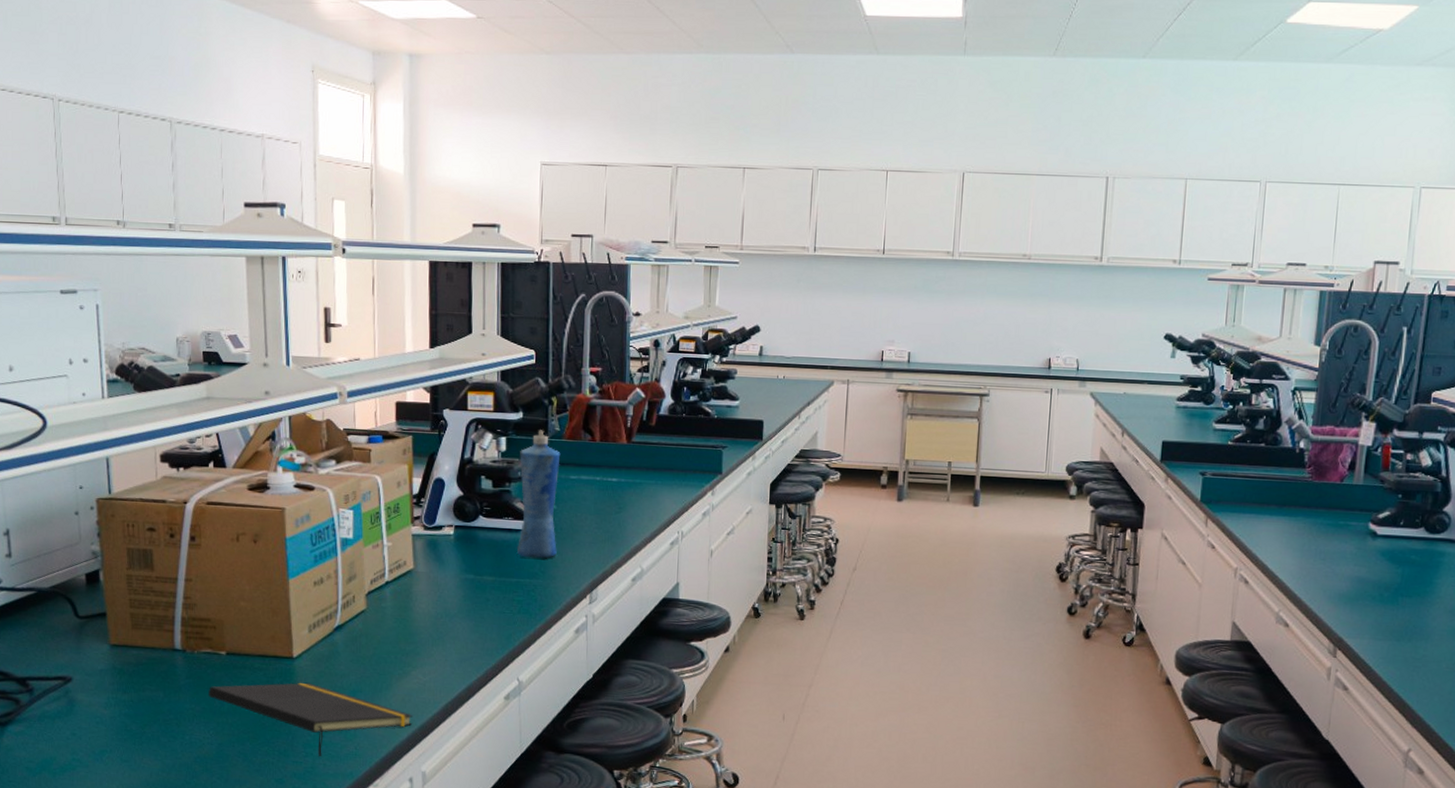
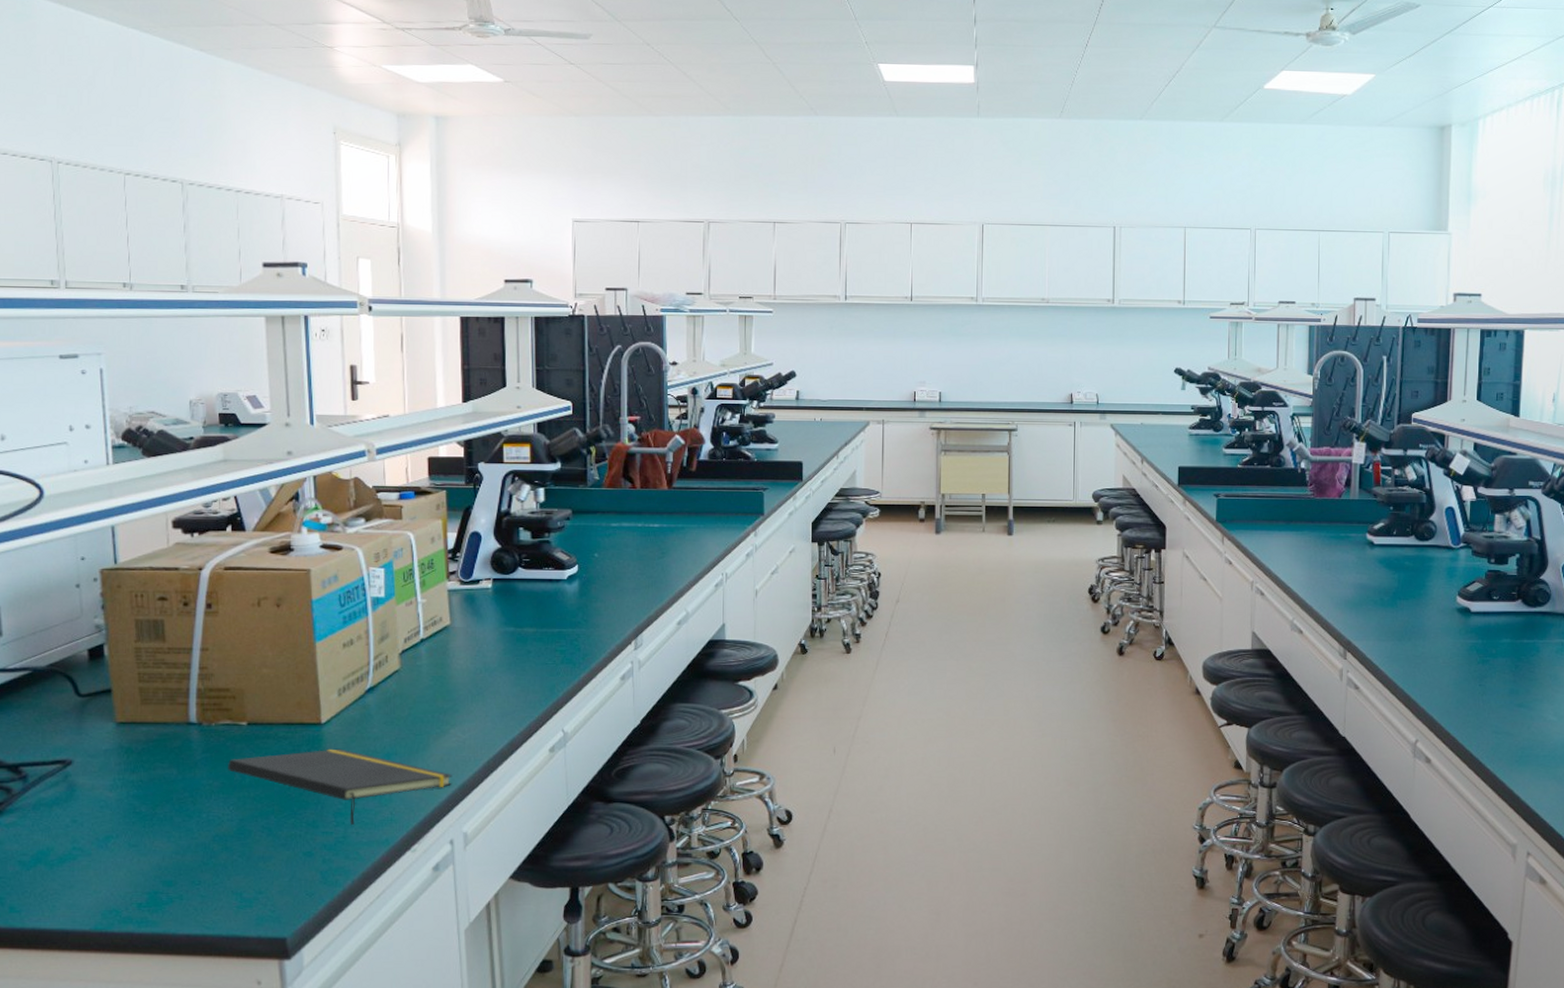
squeeze bottle: present [517,430,561,559] -> none [559,479,601,607]

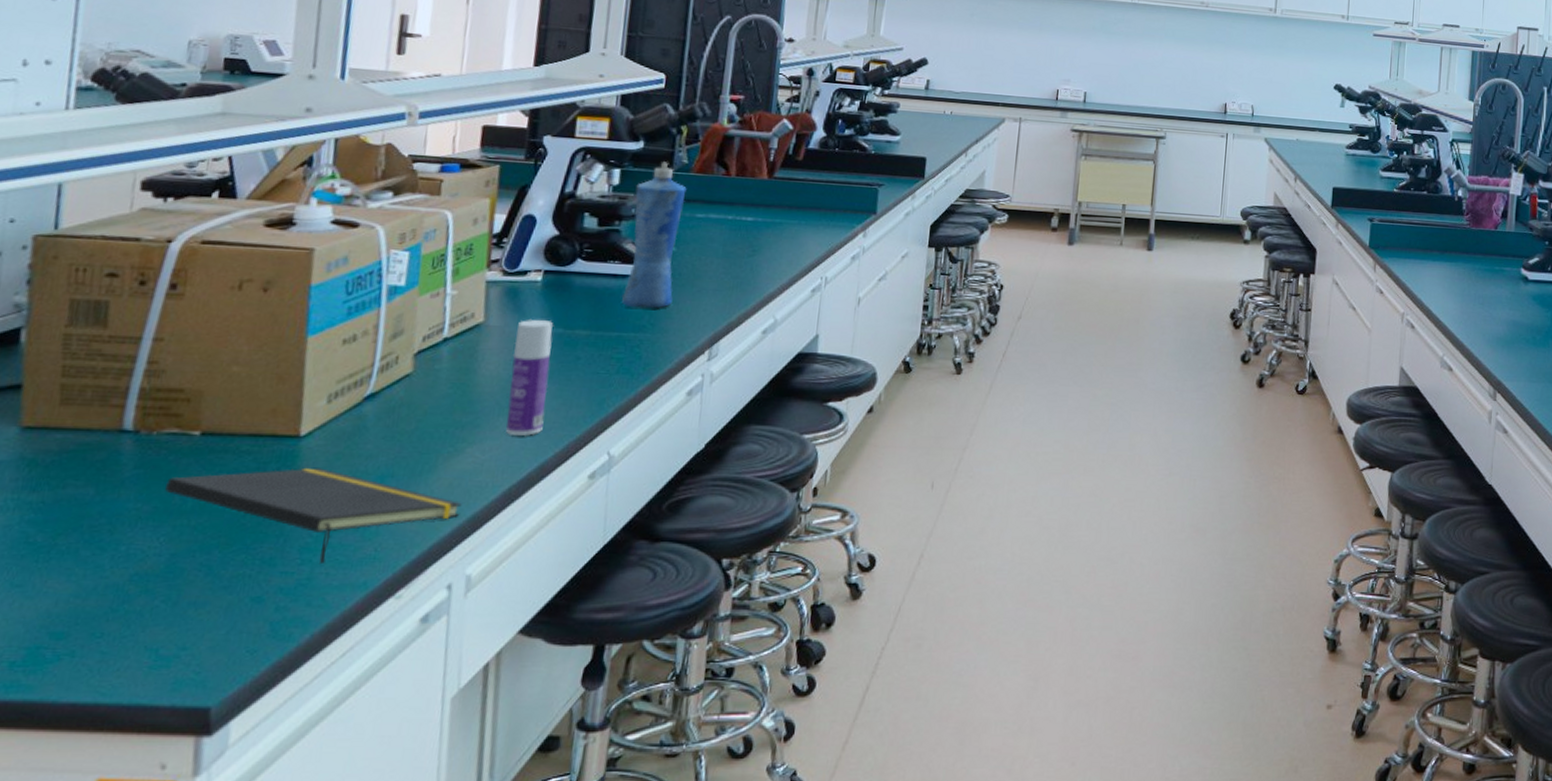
bottle: none [476,620,508,718] -> present [506,318,553,436]
squeeze bottle: none [559,479,601,607] -> present [622,161,687,309]

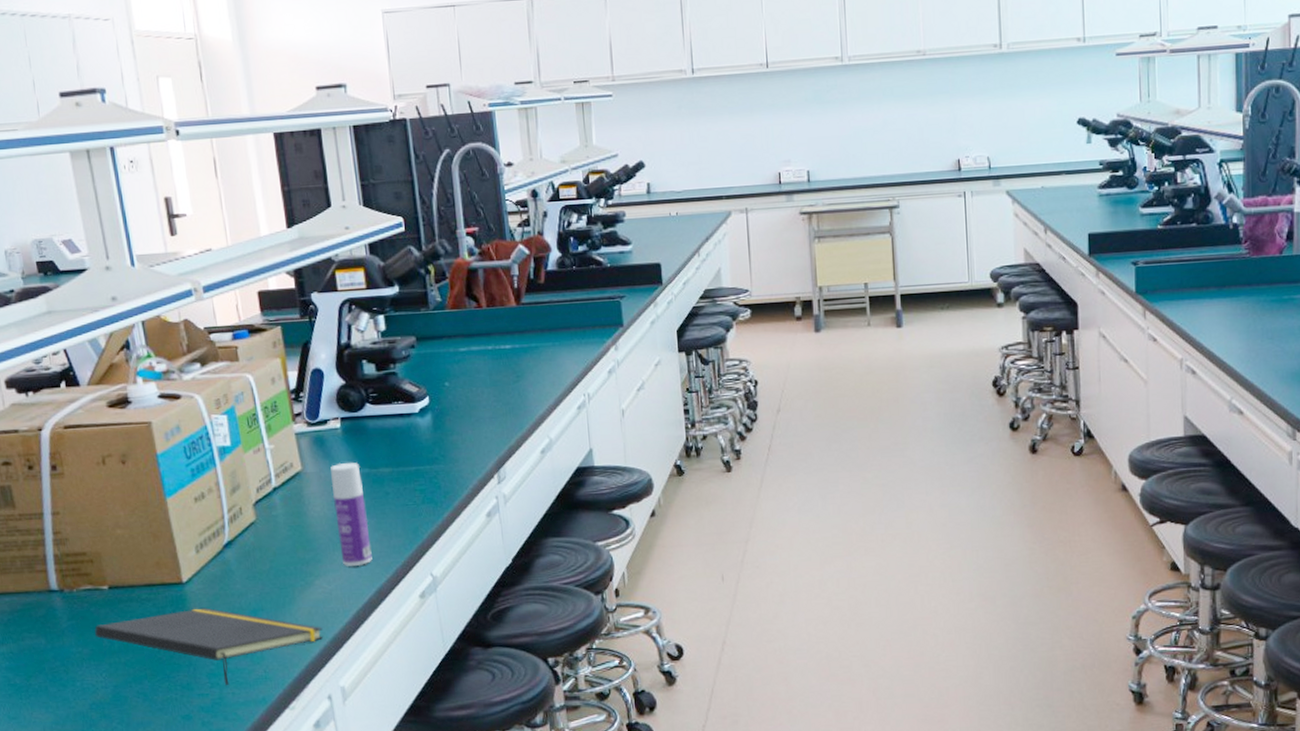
squeeze bottle: present [622,161,687,309] -> none [401,302,456,443]

